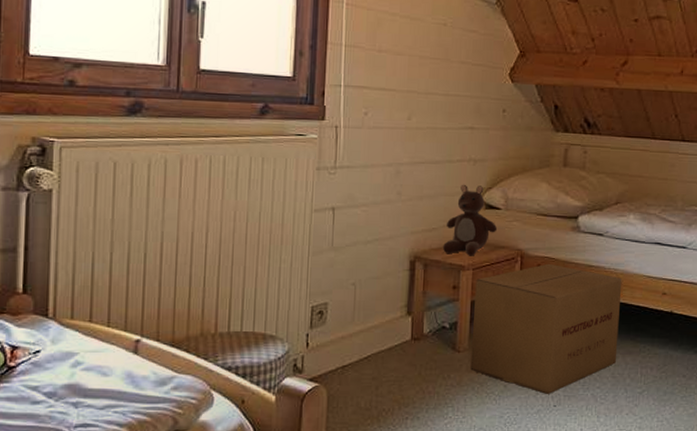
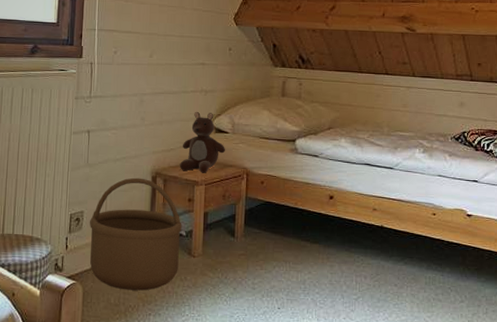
basket: none [334,262,445,392] -> present [89,177,182,291]
box: present [470,263,622,394] -> none [204,180,336,297]

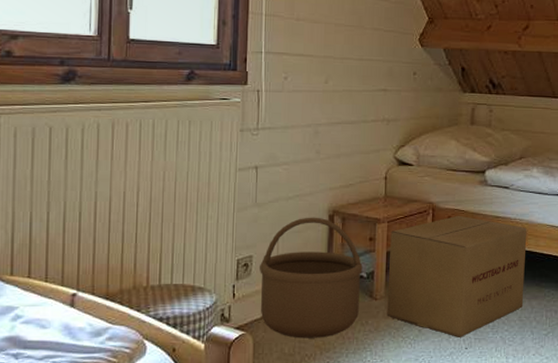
teddy bear: present [180,111,226,173] -> none [360,142,410,210]
box: none [204,180,336,297] -> present [387,215,527,337]

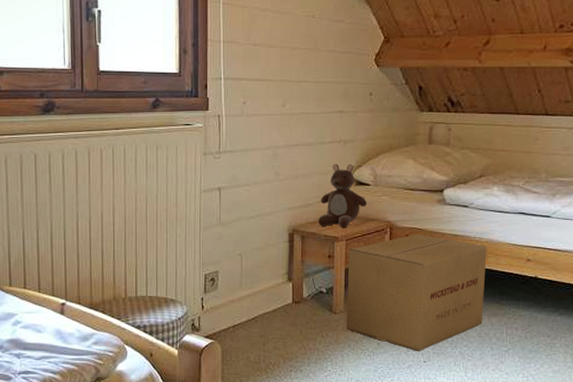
basket: present [259,217,363,338] -> none [224,235,322,348]
teddy bear: none [360,142,410,210] -> present [318,163,368,228]

